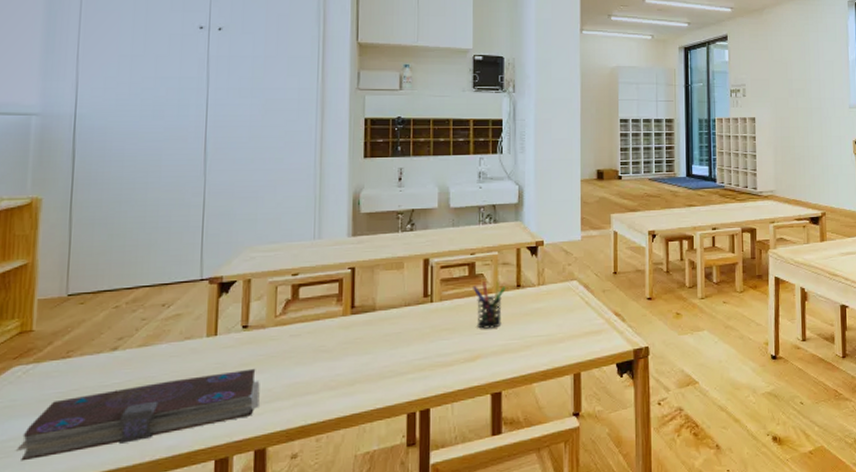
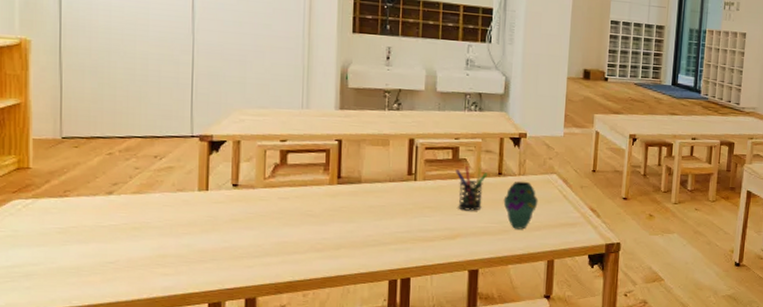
book: present [16,368,260,461] -> none [21,224,250,287]
vase: none [523,291,560,344] -> present [503,181,538,230]

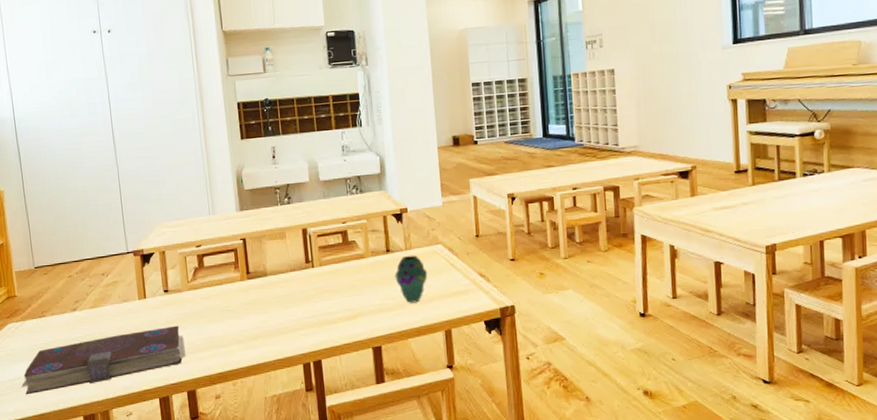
book: none [21,224,250,287] -> present [21,325,186,395]
pen holder: present [456,166,488,211] -> none [347,247,377,291]

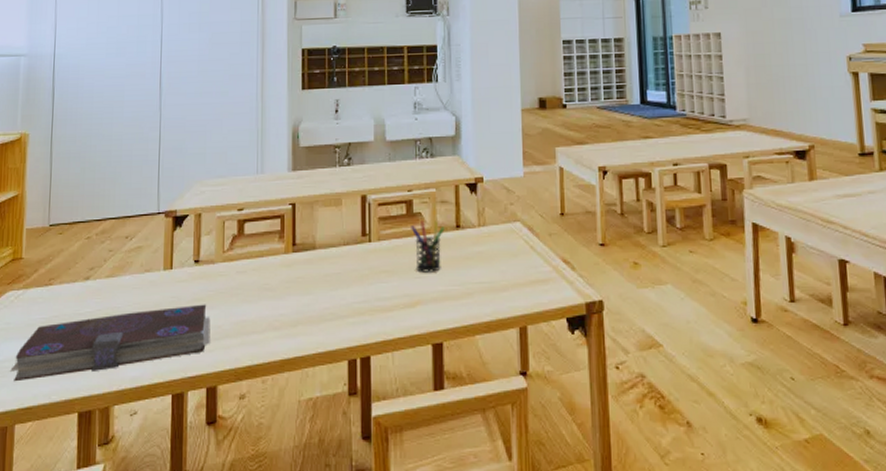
pen holder: none [347,247,377,291] -> present [411,220,445,273]
vase: present [394,255,428,303] -> none [464,233,503,291]

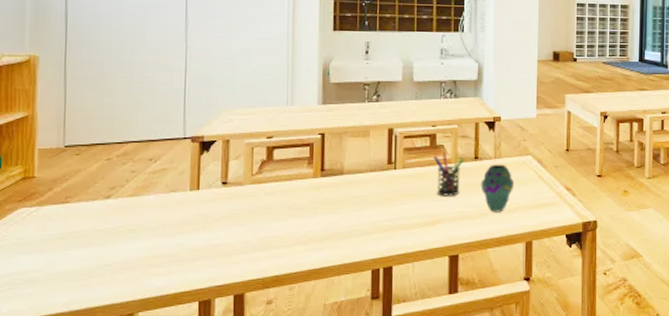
book: present [10,304,211,382] -> none [24,221,239,293]
vase: none [464,233,503,291] -> present [480,164,515,212]

